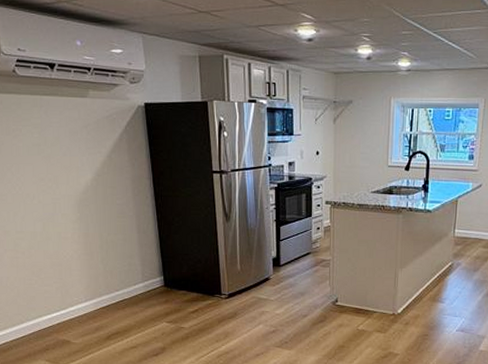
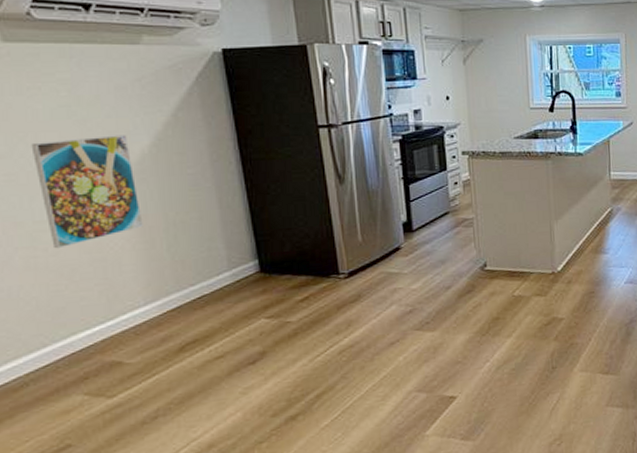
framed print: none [15,169,86,253] -> present [31,135,143,249]

